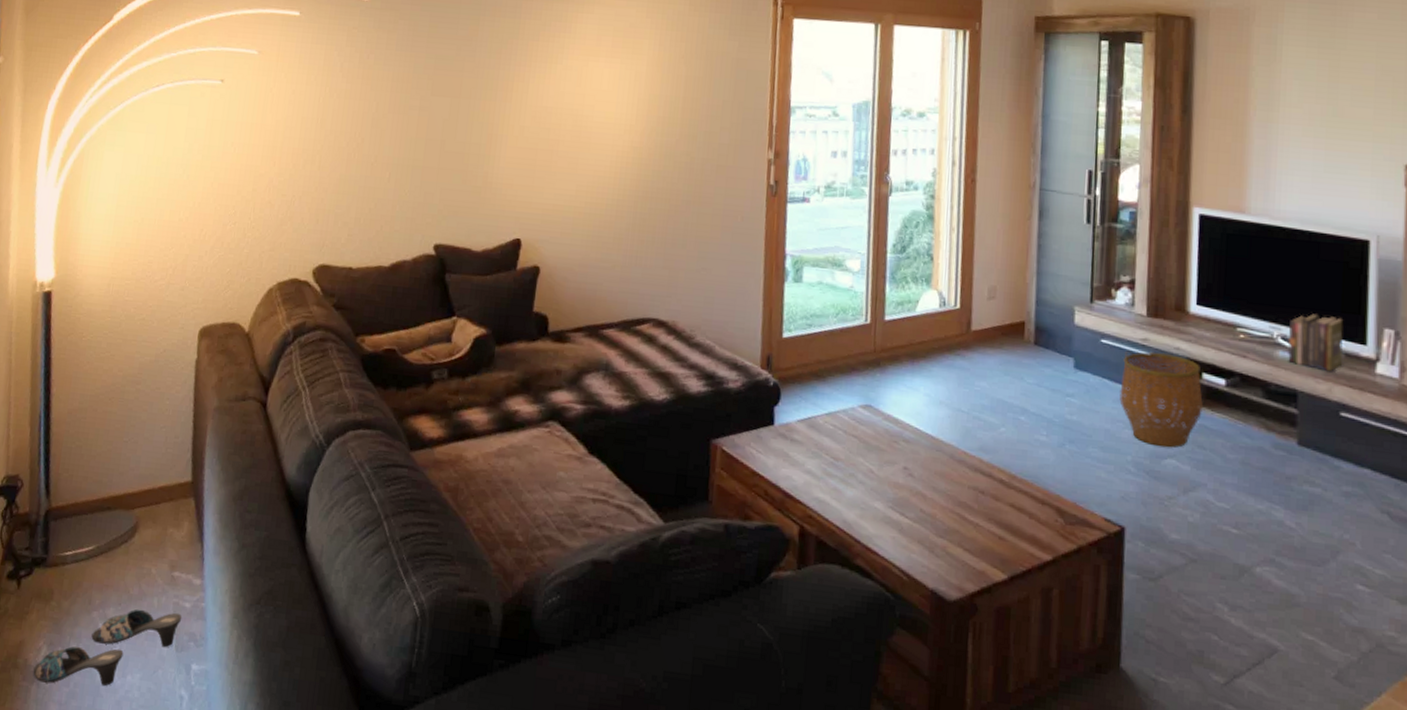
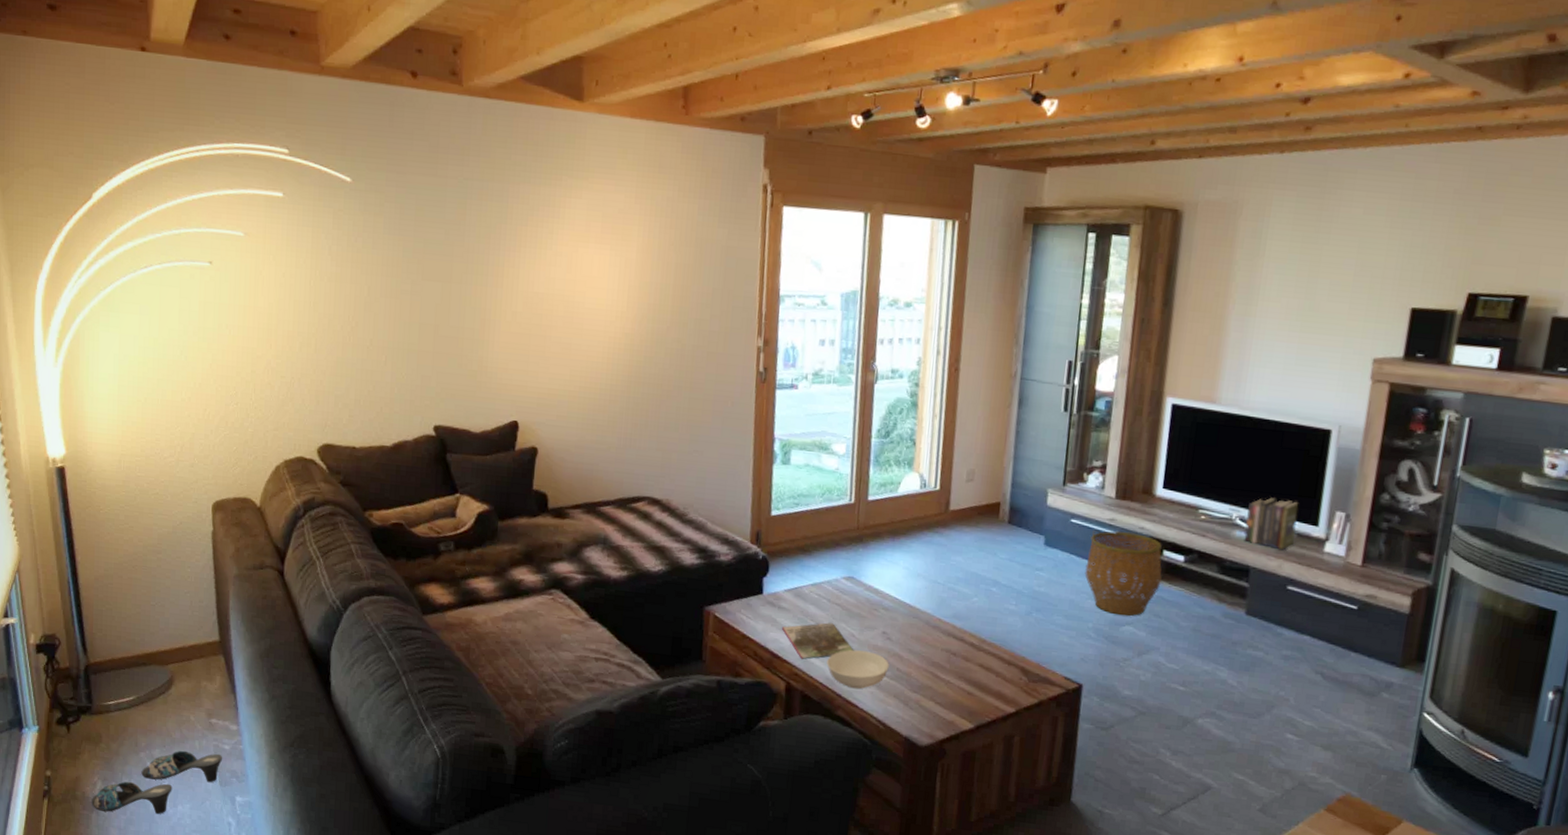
magazine: none [795,457,873,500] -> present [782,622,854,660]
bowl: none [843,488,912,534] -> present [827,649,889,689]

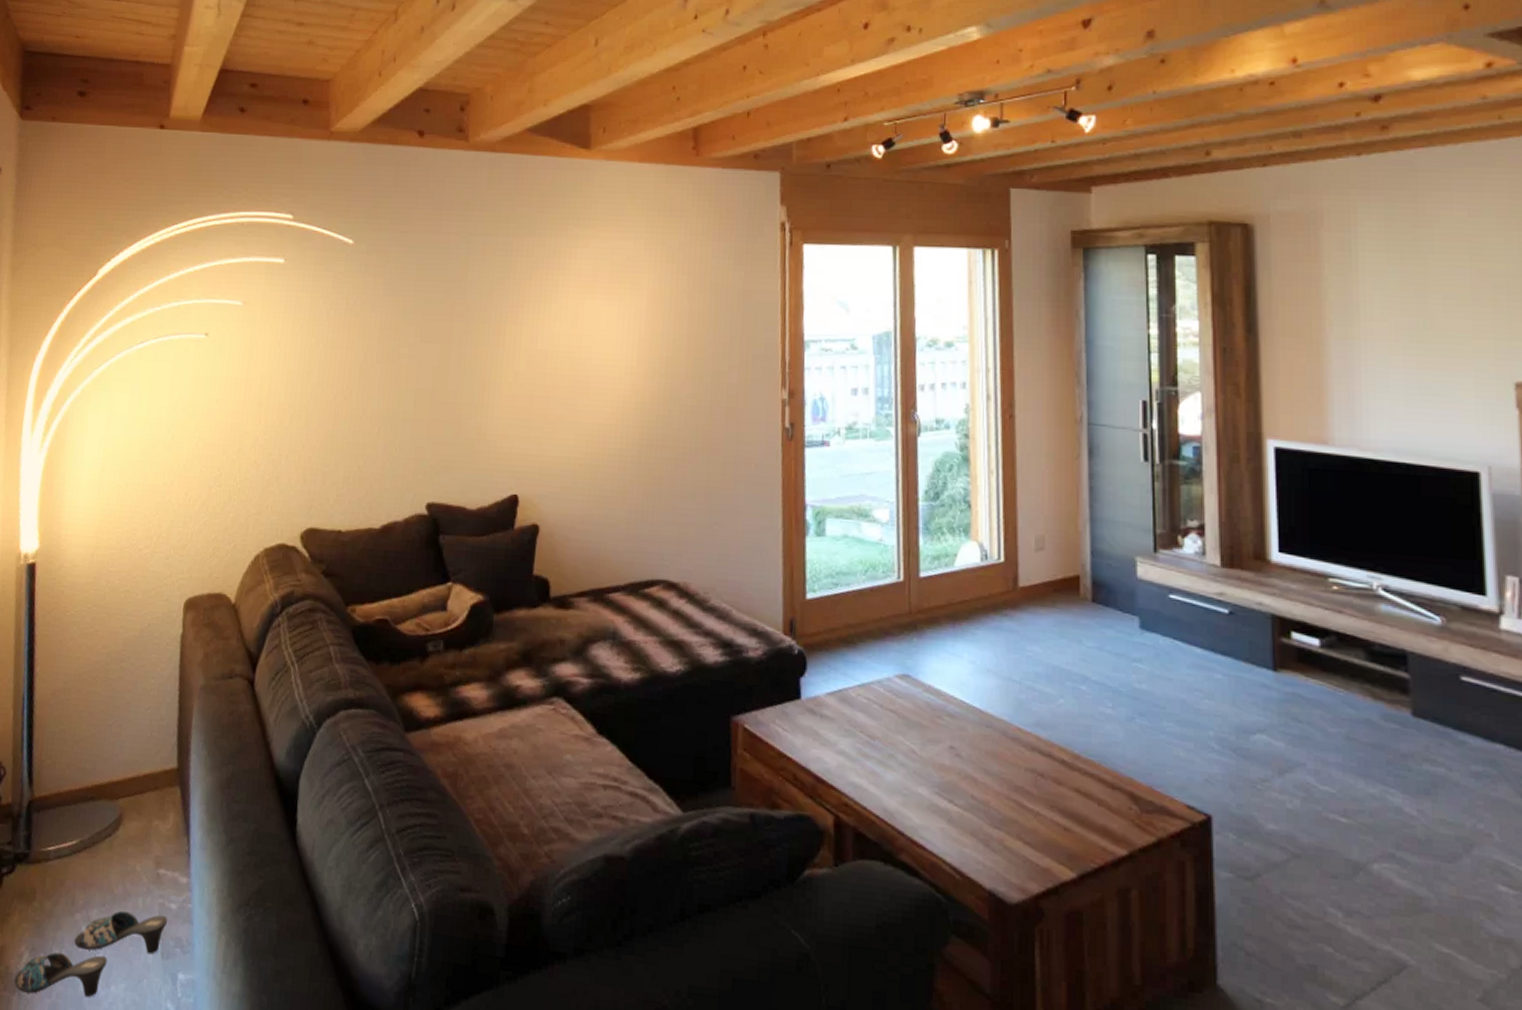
magazine: present [782,622,854,660] -> none [826,735,916,785]
bowl: present [827,649,889,689] -> none [883,770,961,825]
basket: present [1085,529,1162,616] -> none [1195,606,1295,721]
books: present [1244,497,1299,550] -> none [1390,559,1459,629]

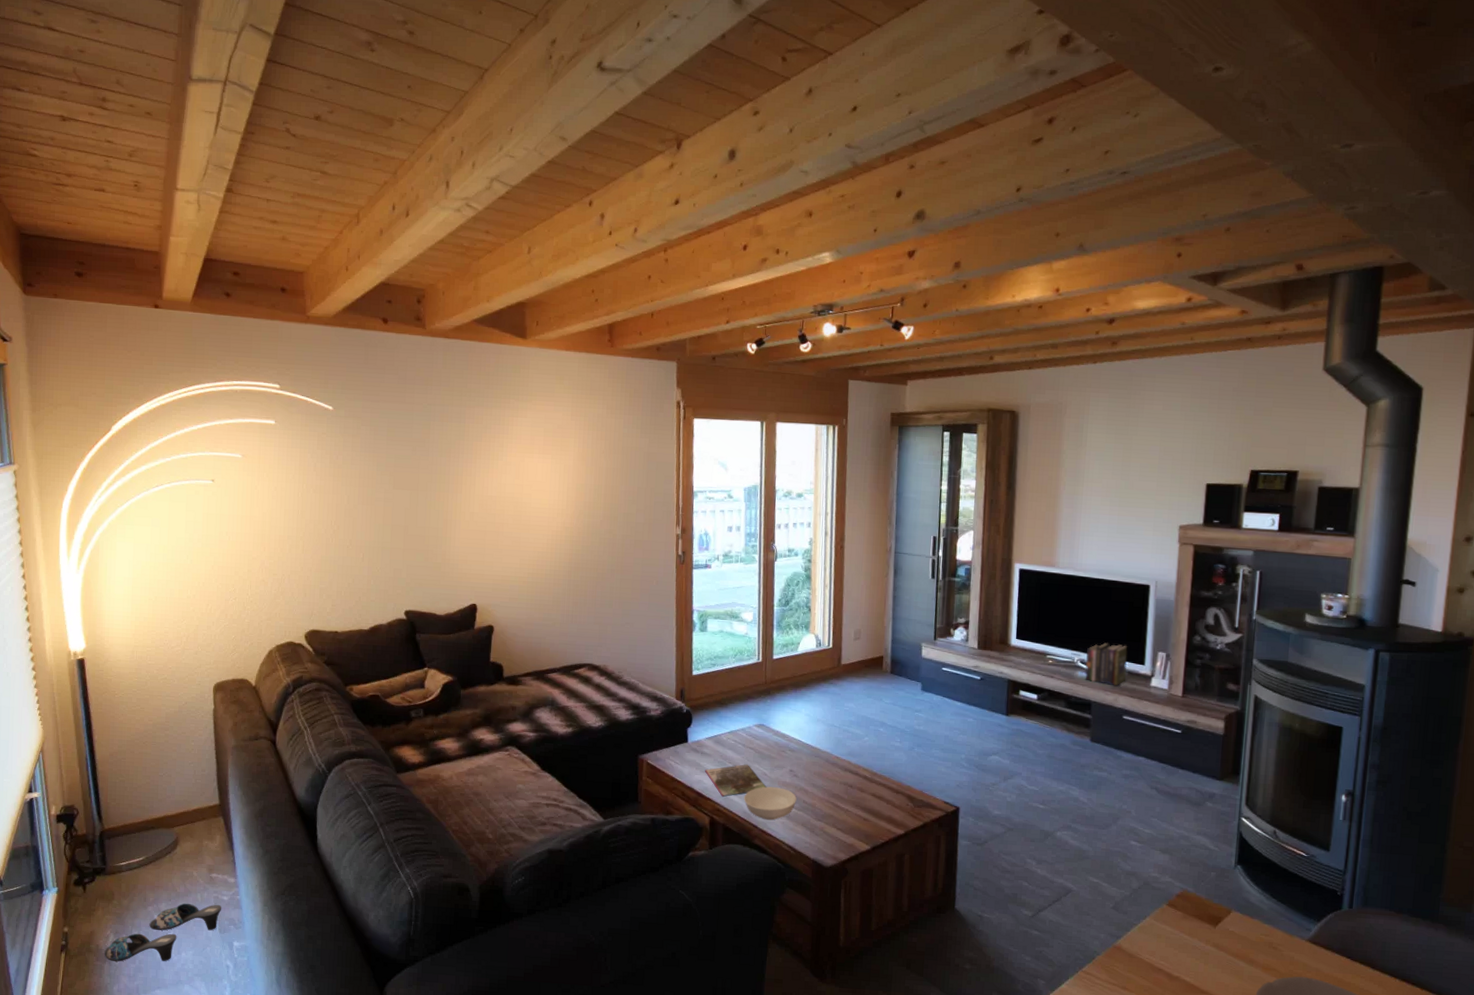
magazine: none [826,735,916,785] -> present [705,764,767,797]
bowl: none [883,770,961,825] -> present [744,786,797,820]
books: none [1390,559,1459,629] -> present [1085,642,1128,686]

